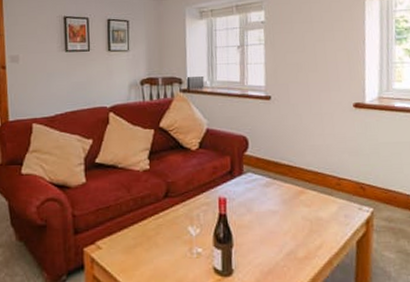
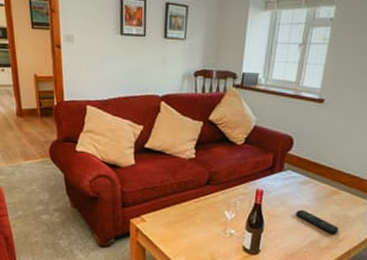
remote control: none [265,215,314,241] -> present [296,209,339,234]

